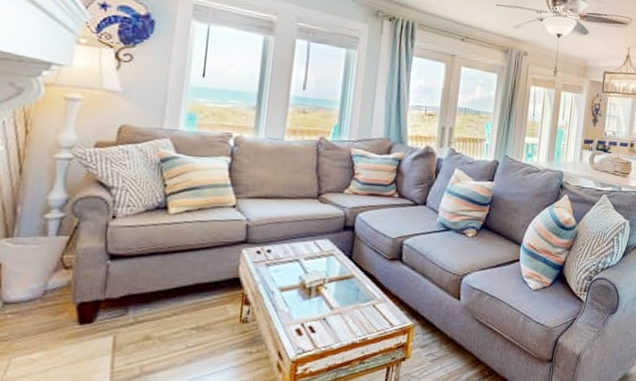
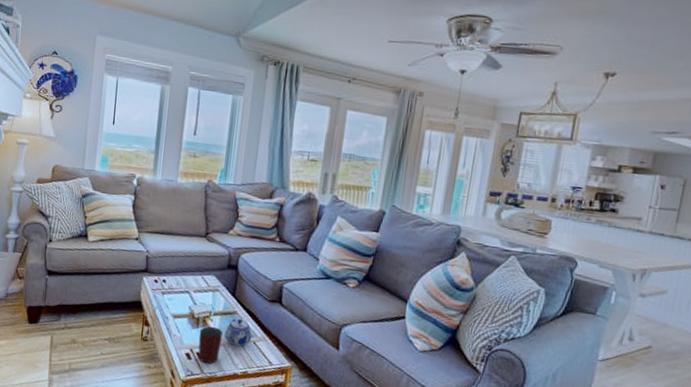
mug: none [310,295,339,337] -> present [198,326,223,364]
teapot: none [341,282,372,312] -> present [224,318,252,347]

